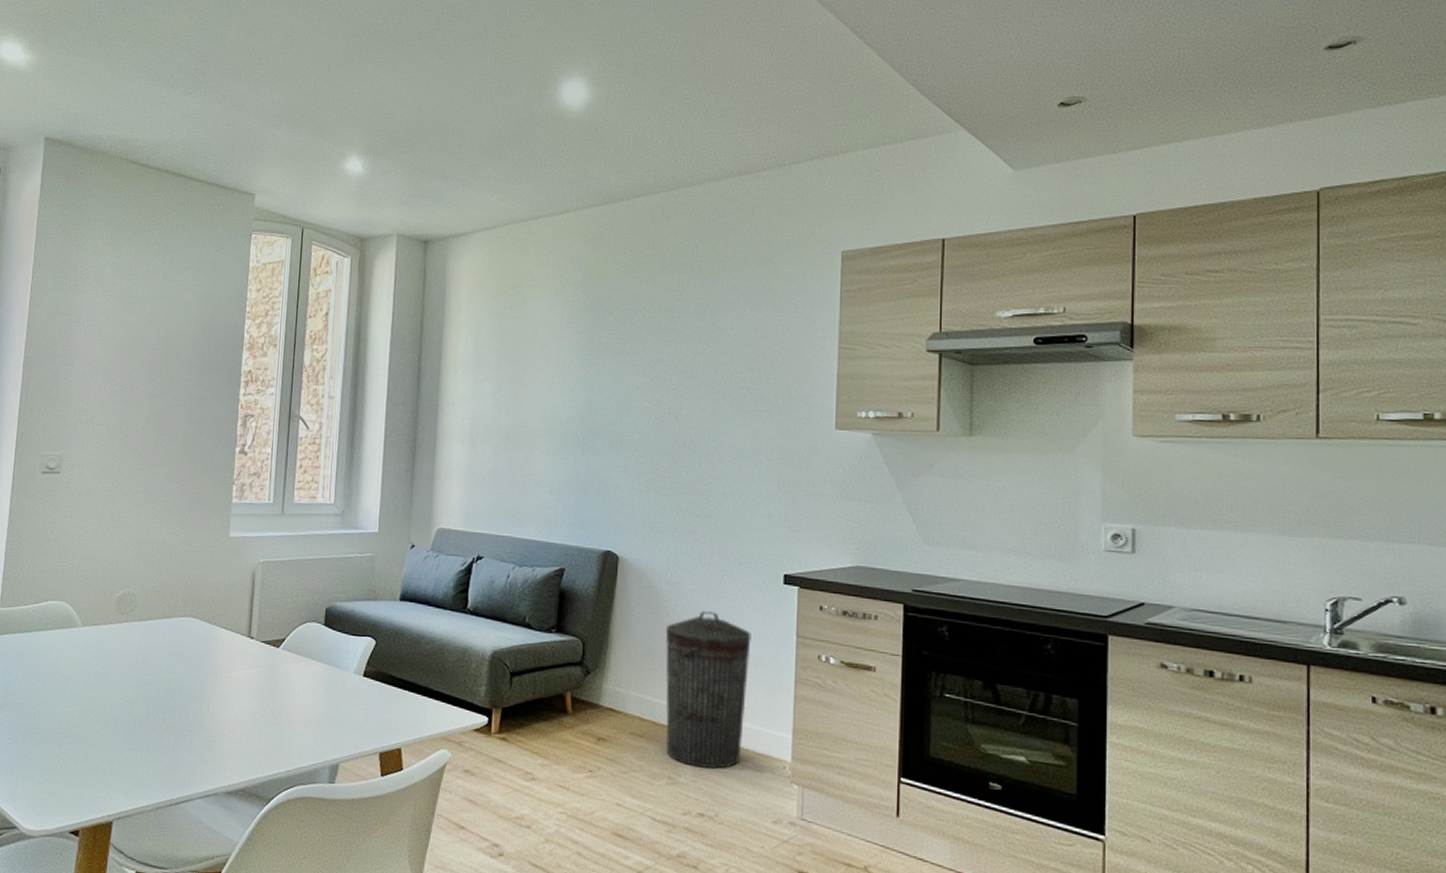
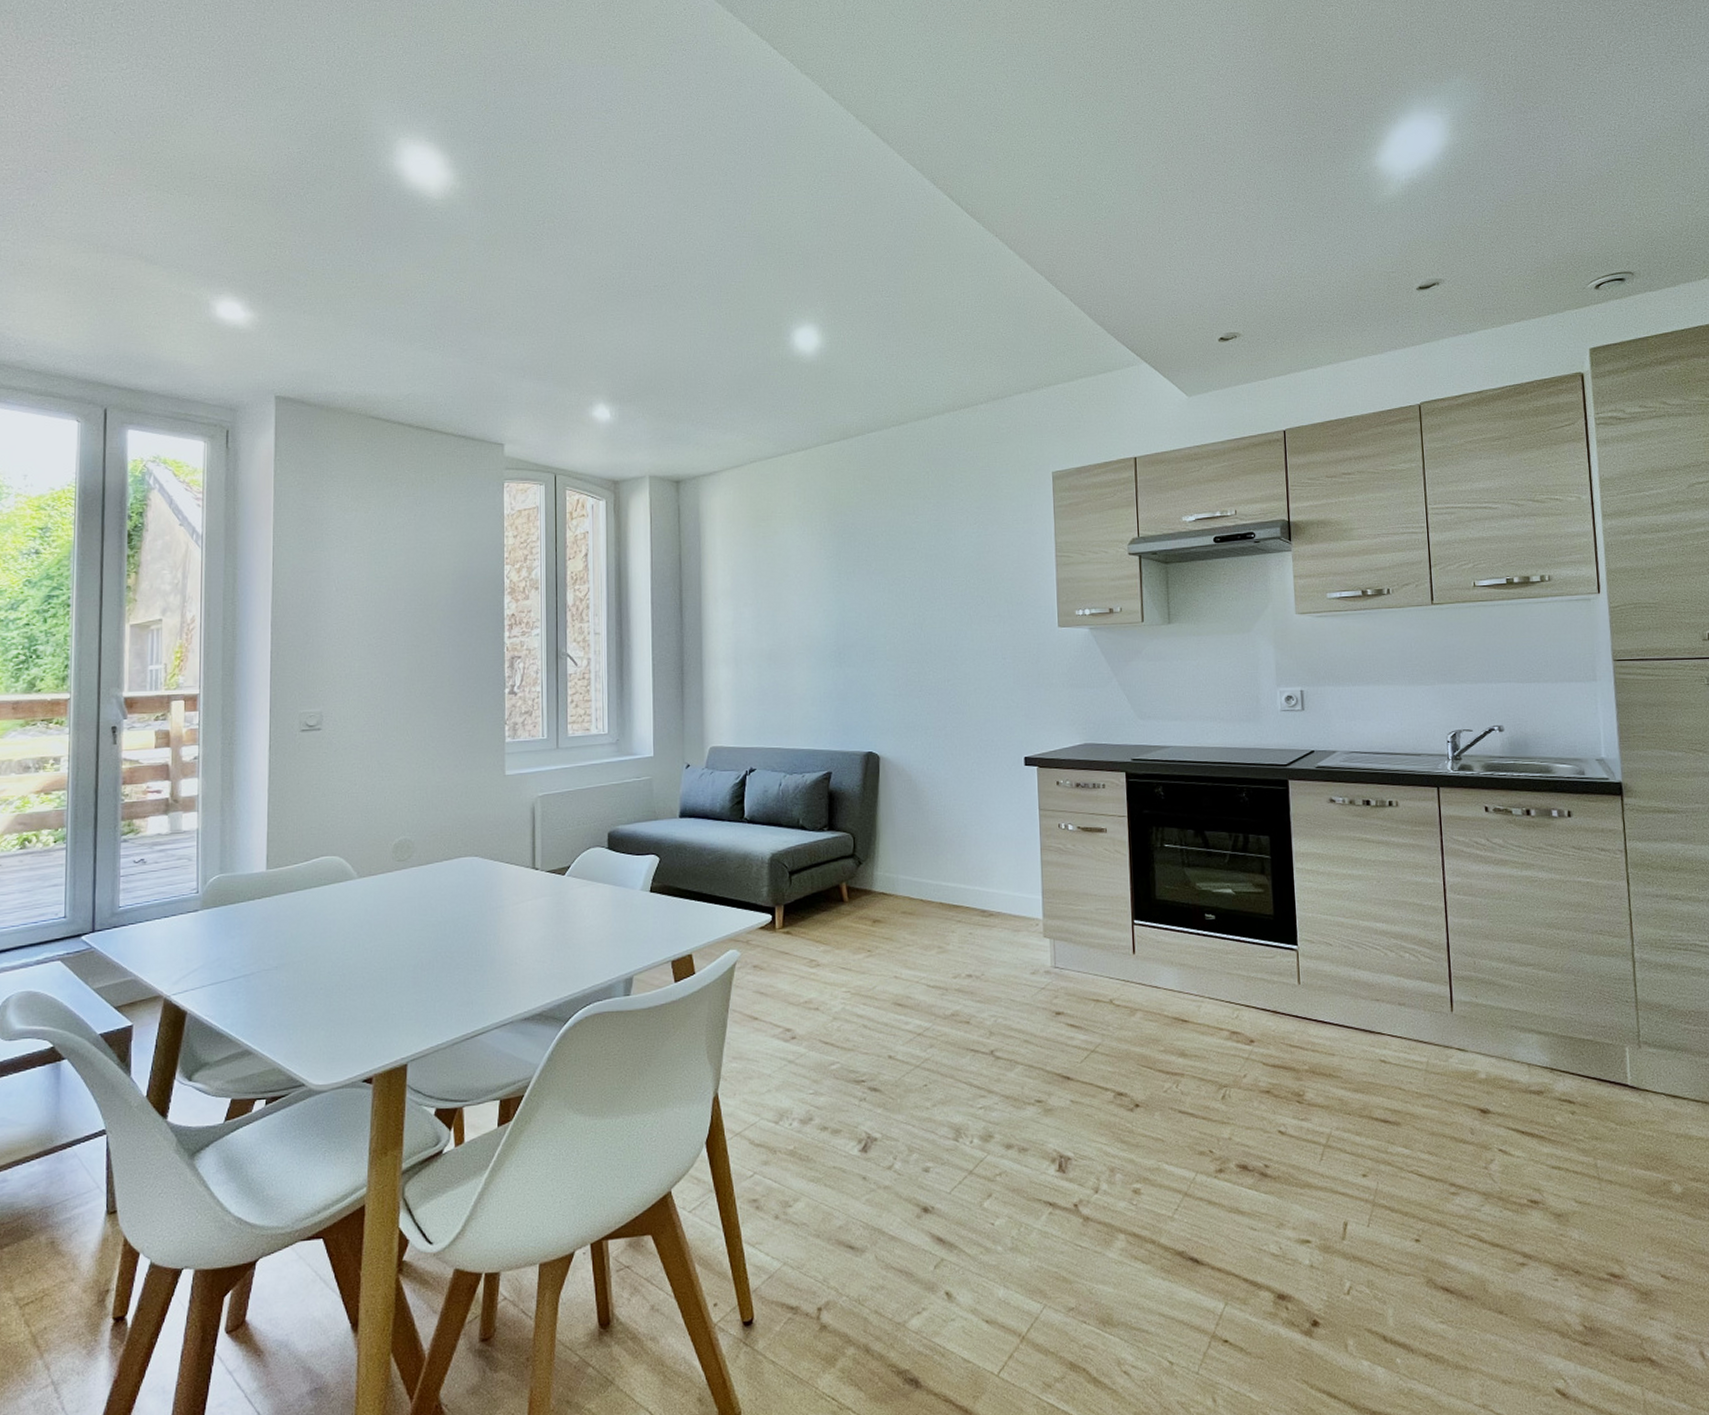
trash can: present [665,611,751,770] -> none [926,796,1001,936]

